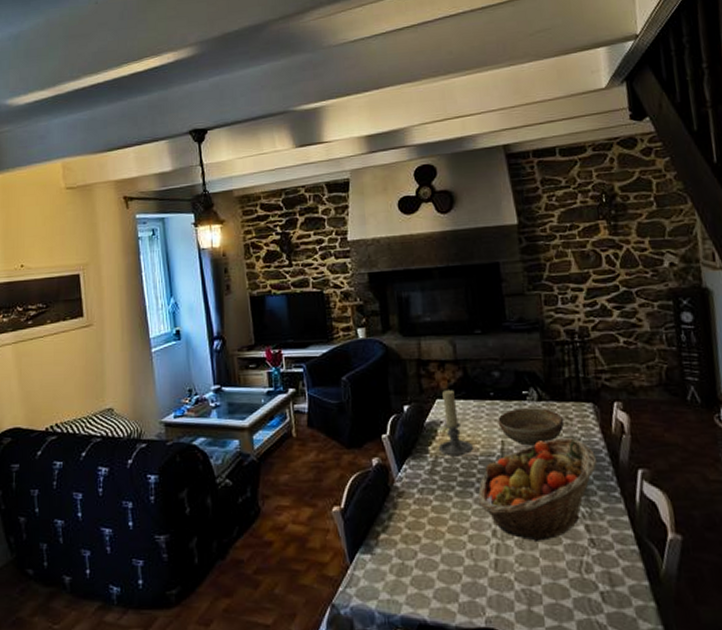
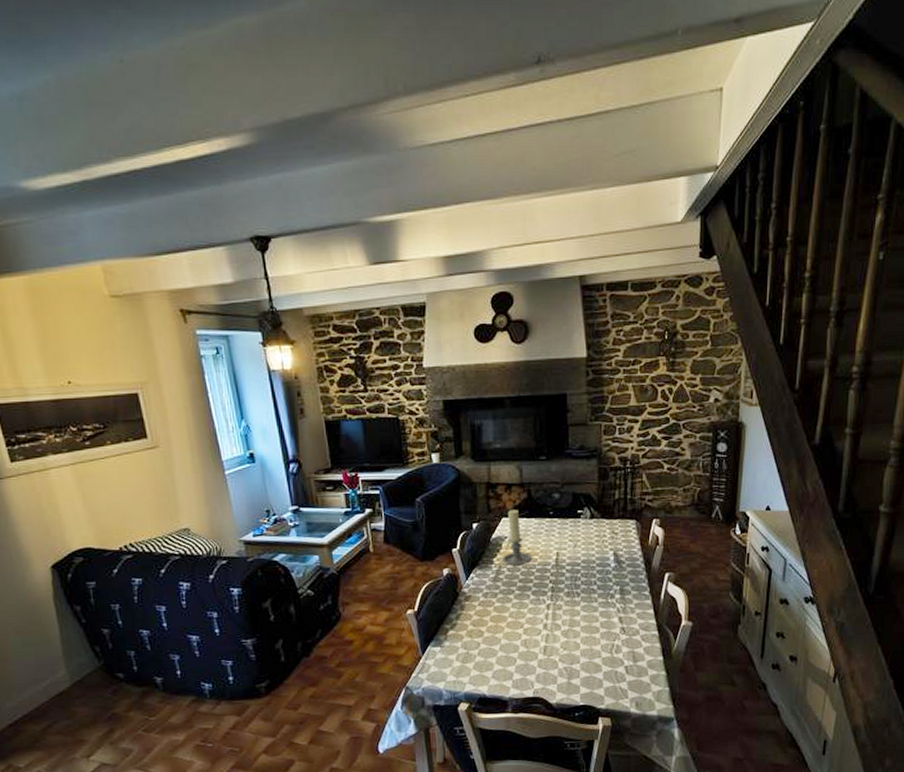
fruit basket: present [478,437,598,543] -> none [534,548,634,632]
bowl: present [497,408,565,446] -> none [555,524,611,556]

